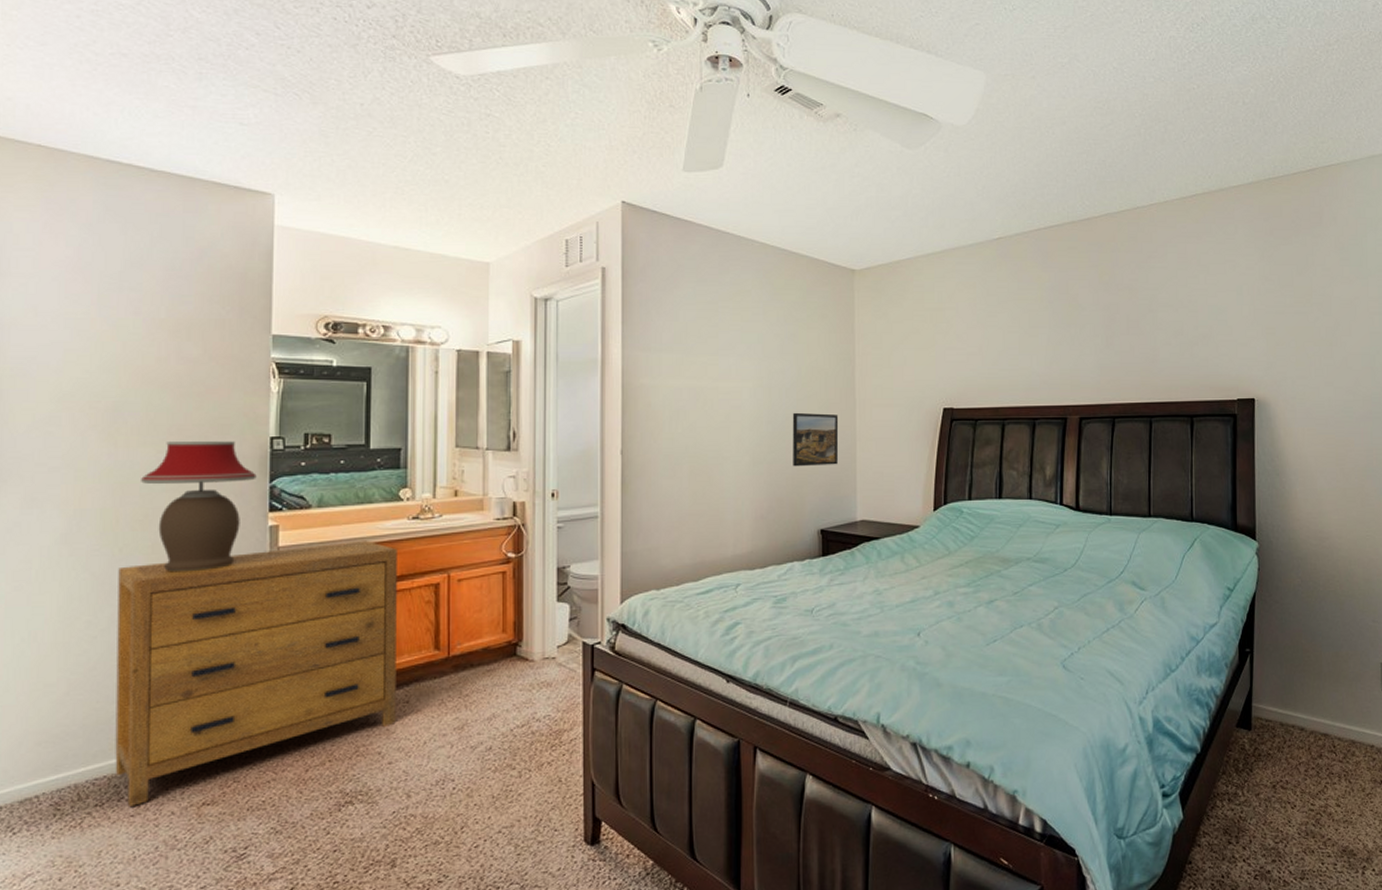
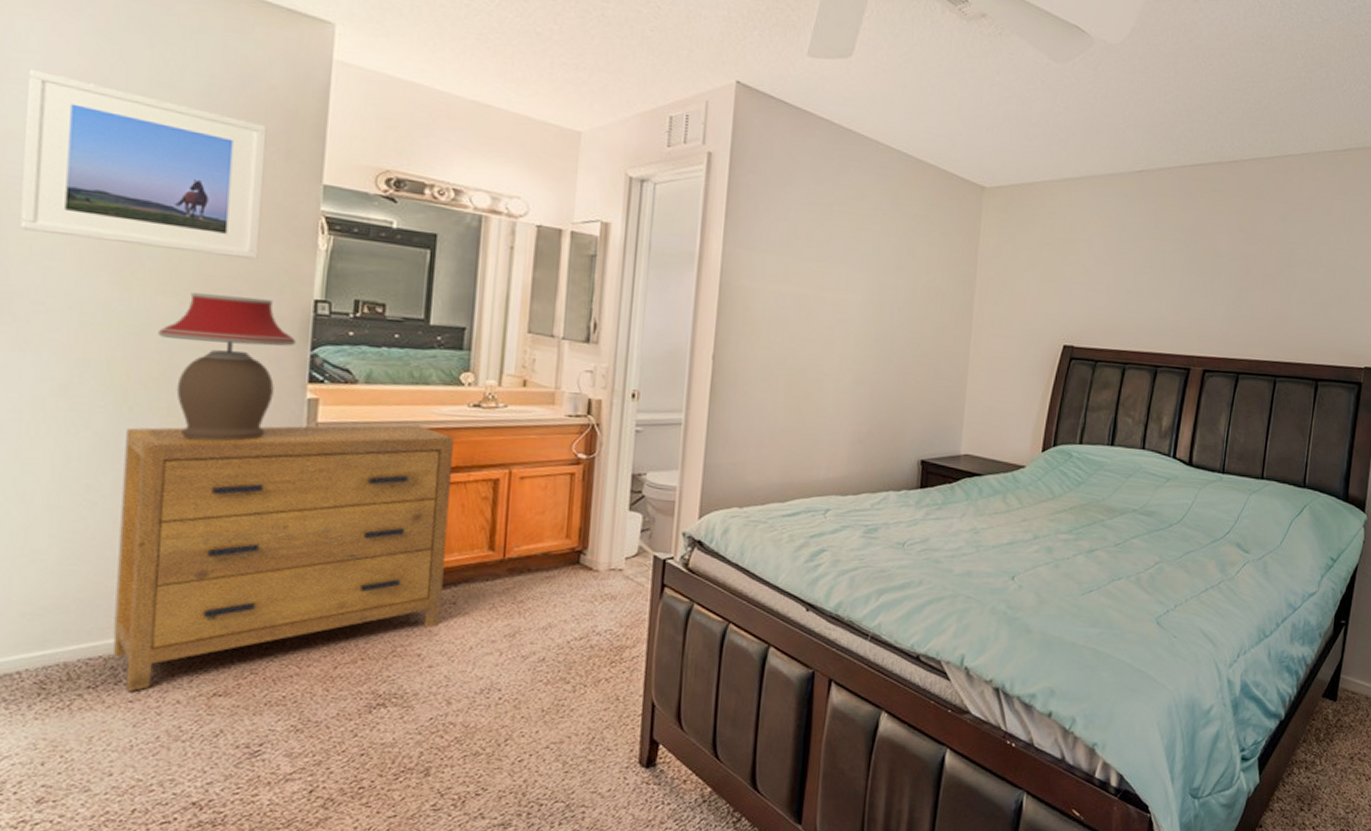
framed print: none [24,263,223,408] -> present [20,68,267,260]
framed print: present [792,412,839,467] -> none [898,333,952,394]

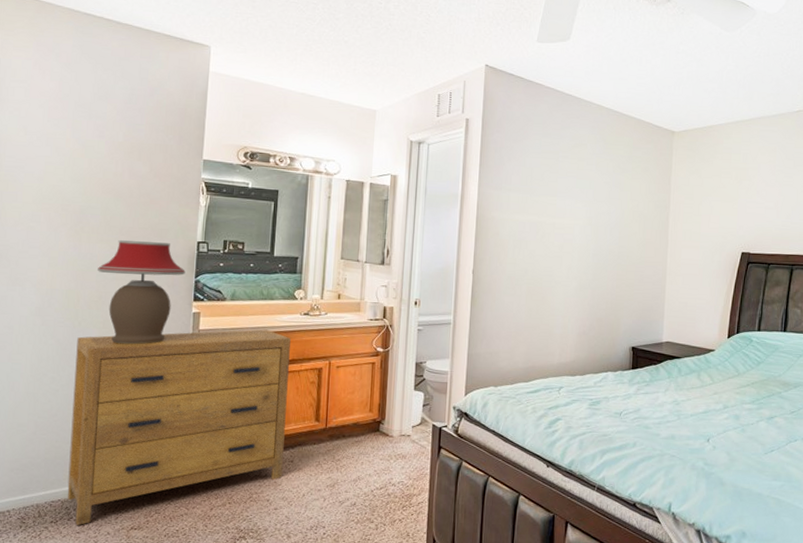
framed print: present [20,68,267,260] -> none [14,93,167,215]

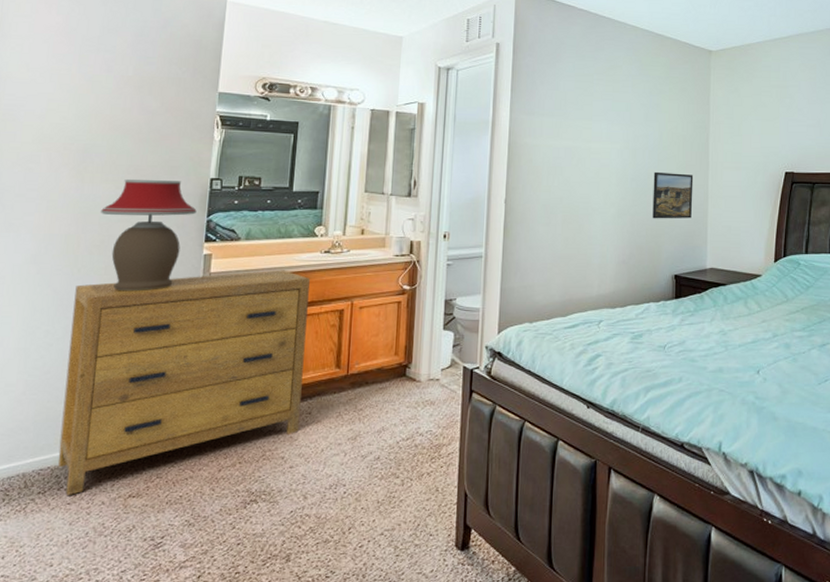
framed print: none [612,248,653,294] -> present [652,171,694,219]

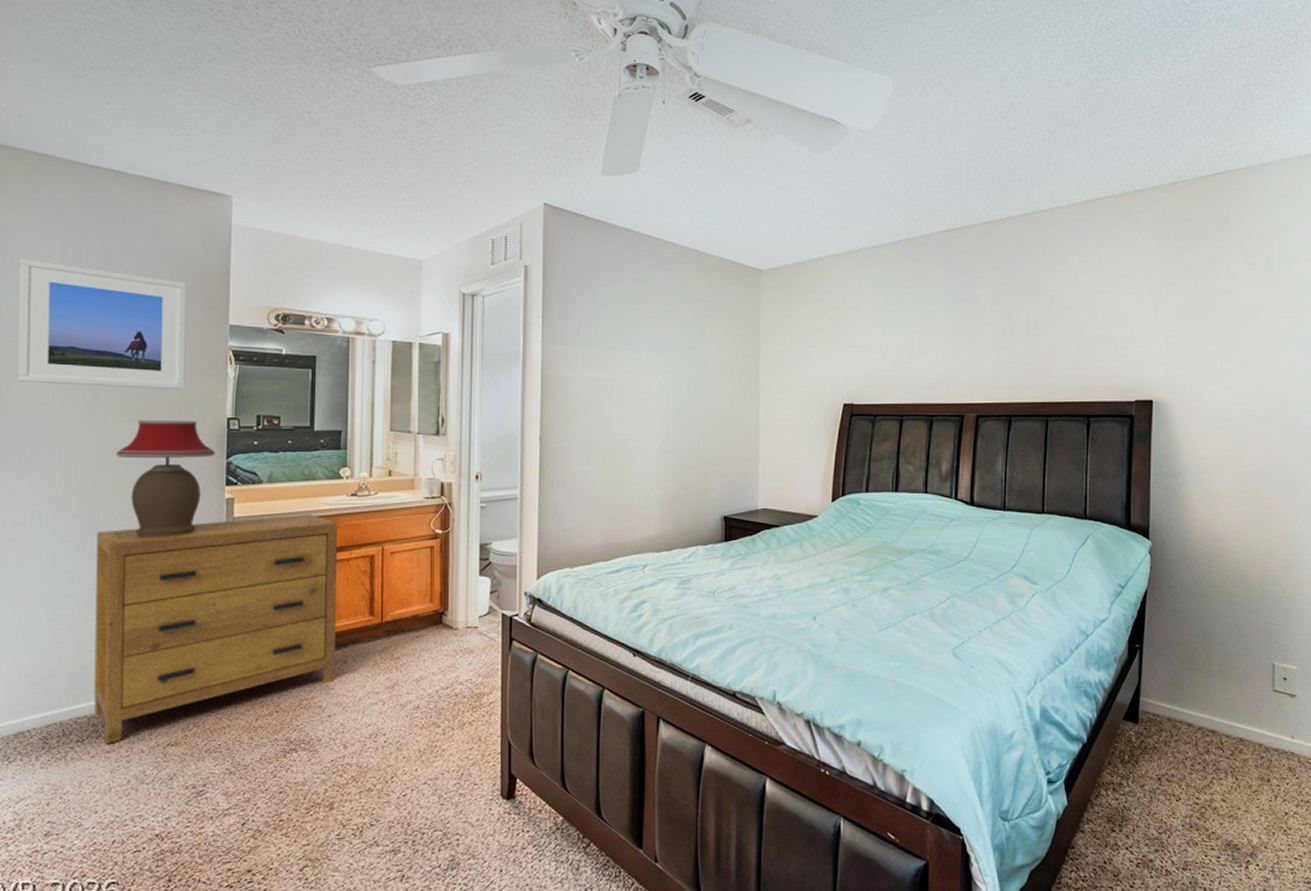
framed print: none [12,28,181,152] -> present [18,258,187,390]
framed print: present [652,171,694,219] -> none [699,405,743,457]

